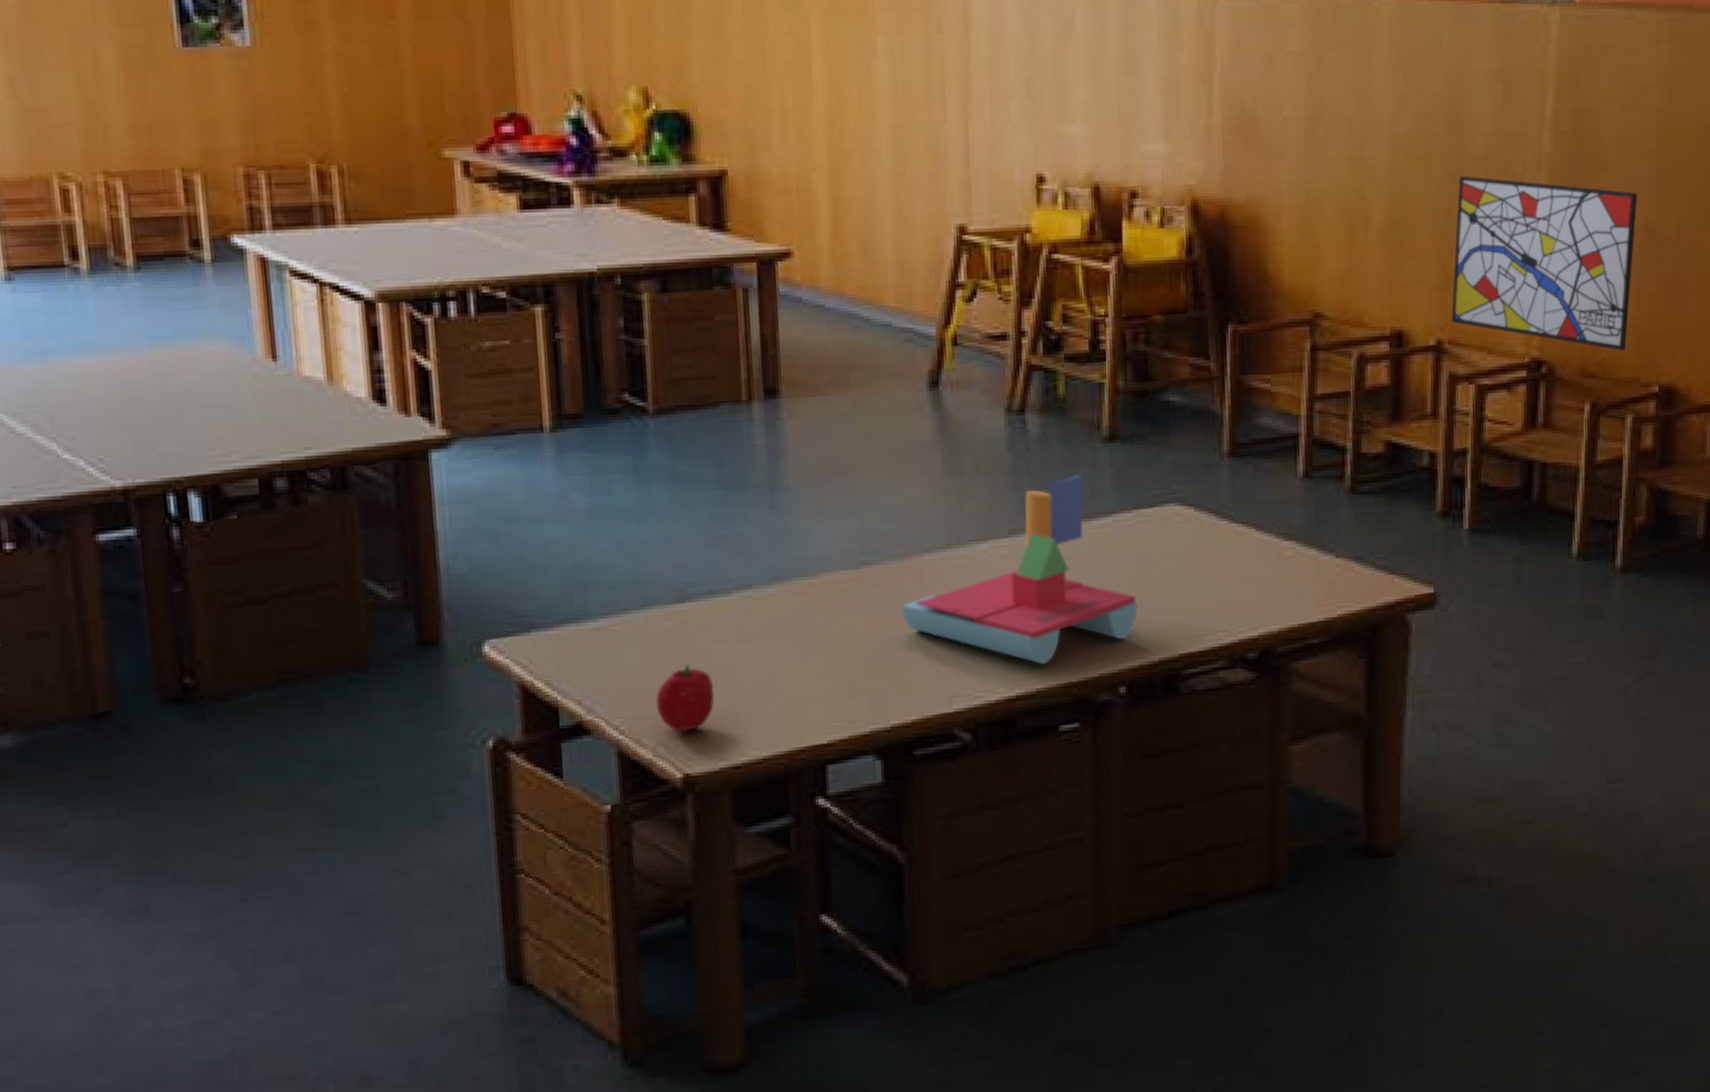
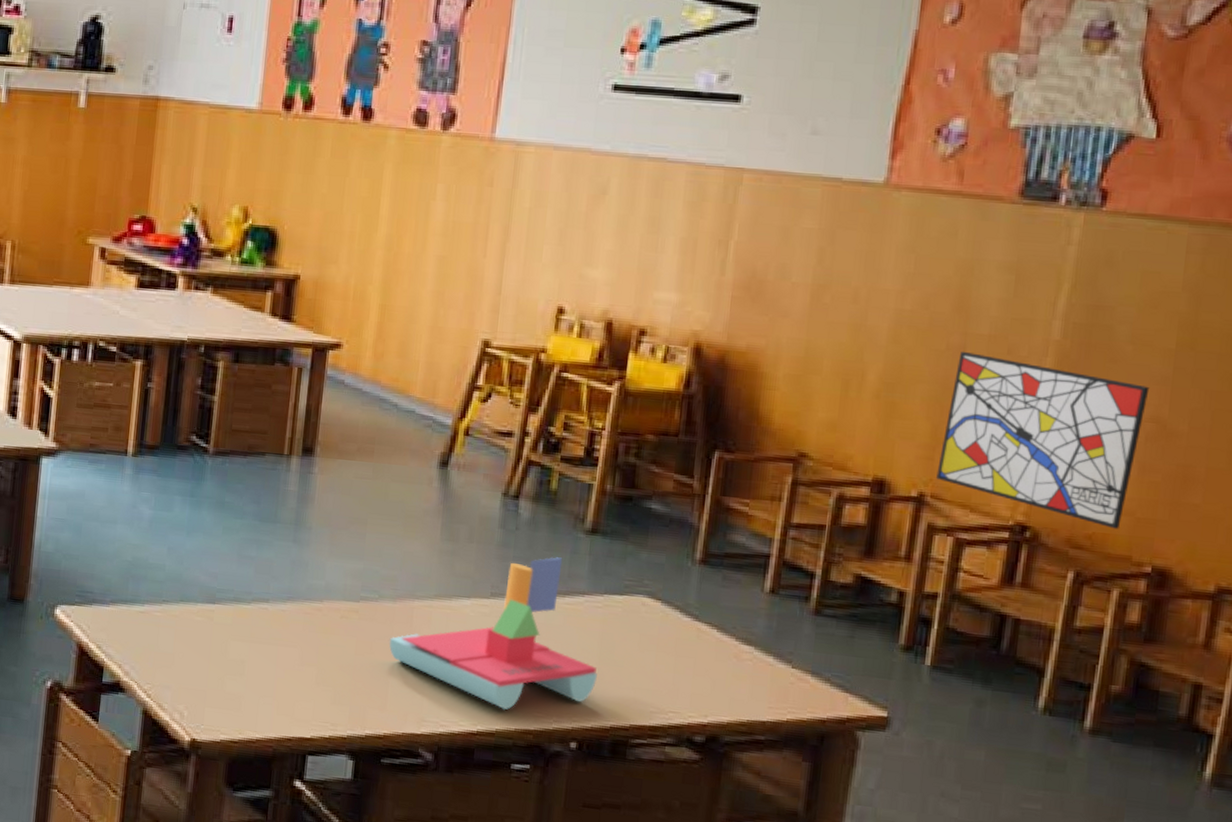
fruit: present [655,665,715,733] -> none [178,653,226,706]

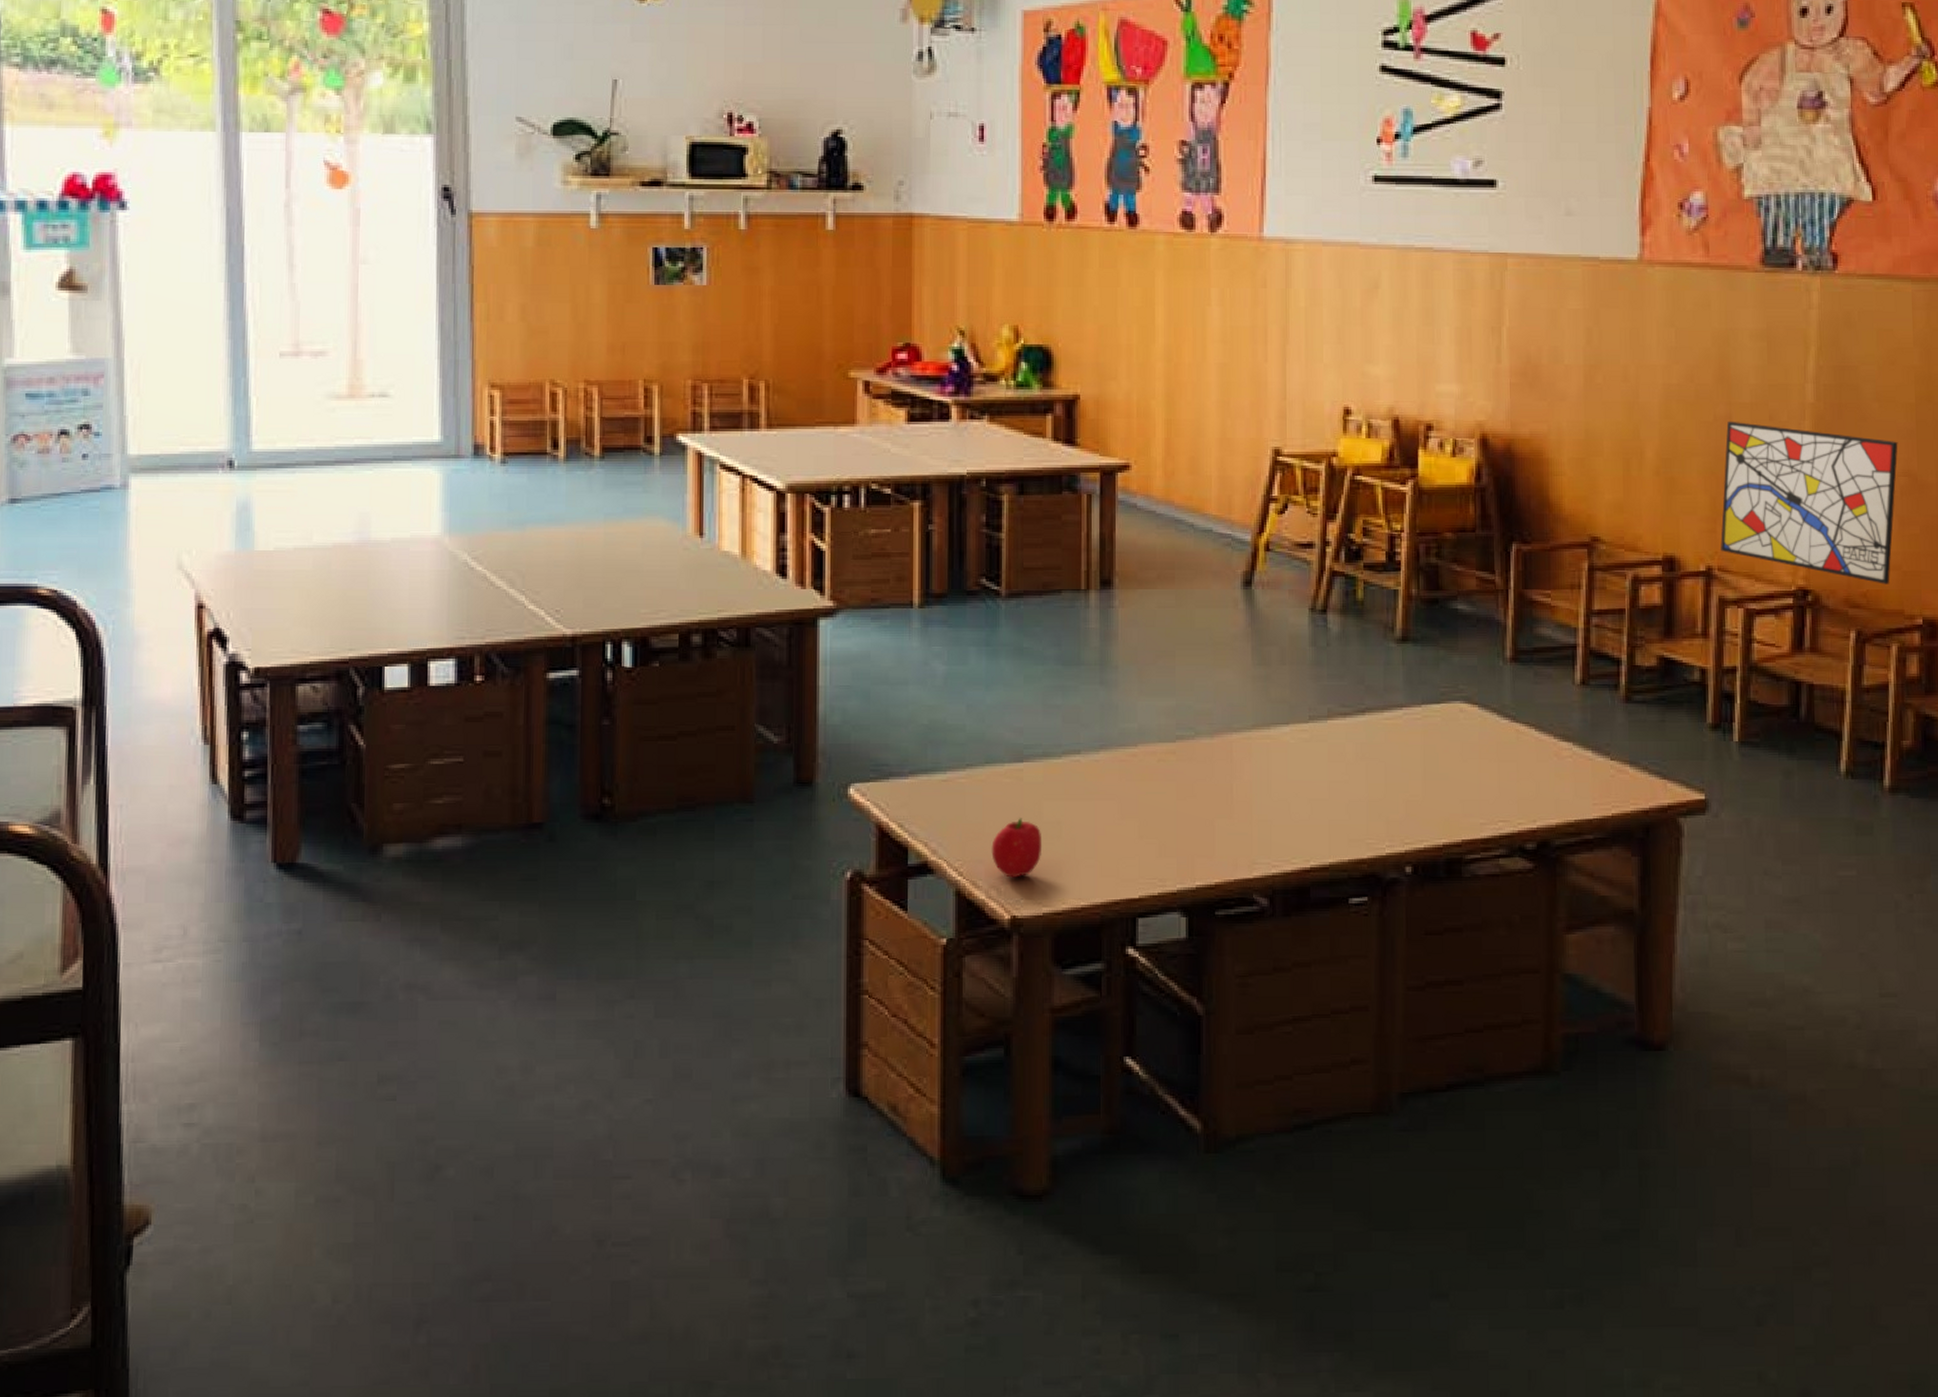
fruit: none [178,653,226,706] -> present [991,818,1042,878]
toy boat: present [389,557,597,710] -> none [1210,671,1424,841]

